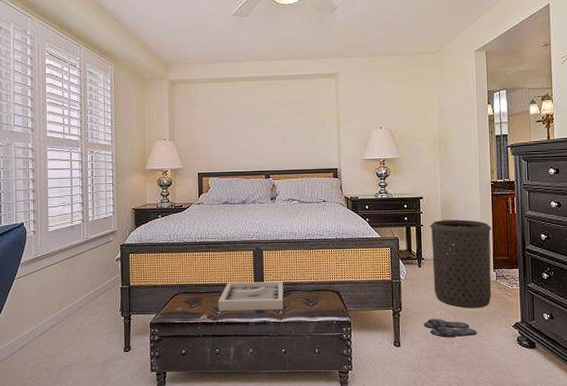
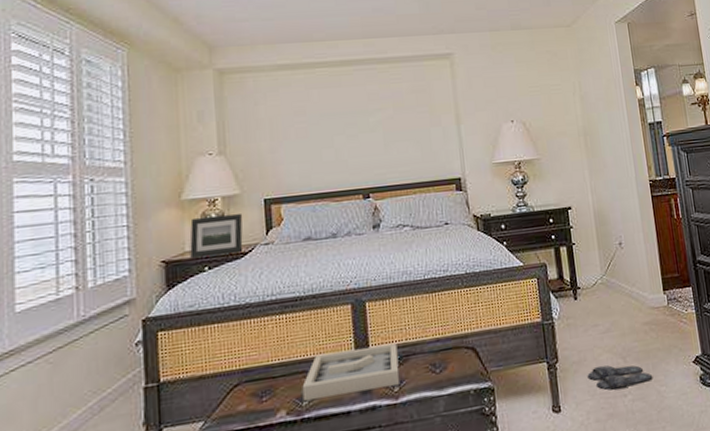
picture frame: none [150,181,184,209] -> present [190,213,243,259]
laundry basket: present [430,219,492,308] -> none [583,230,665,347]

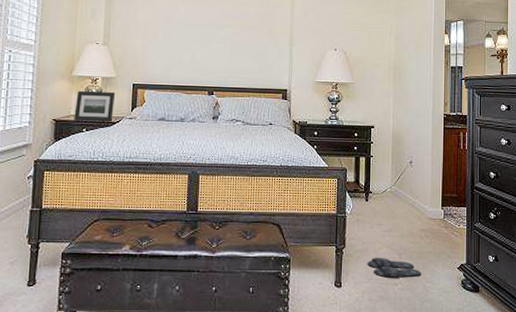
decorative tray: present [302,343,400,402] -> none [143,208,219,243]

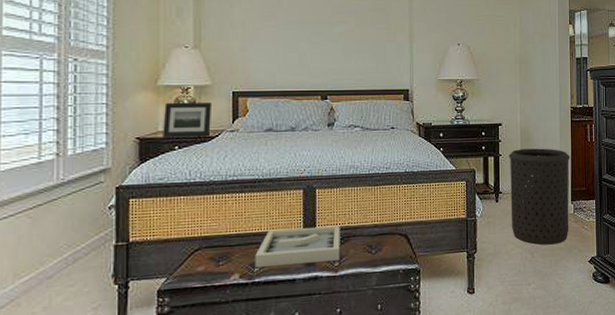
decorative tray: none [143,208,219,243] -> present [255,225,340,269]
slippers: present [367,257,422,278] -> none [500,258,554,279]
laundry basket: none [380,152,442,248] -> present [509,148,570,245]

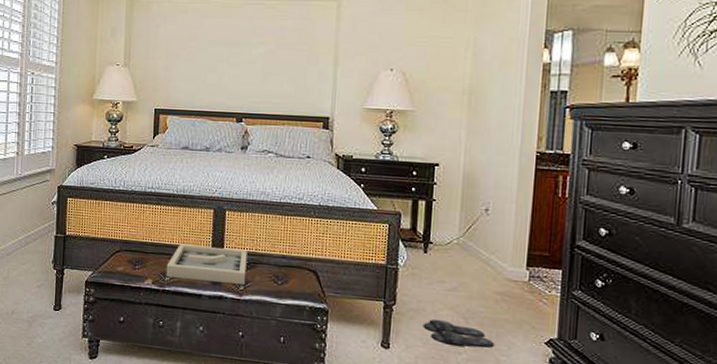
picture frame: present [163,101,213,138] -> none [95,115,137,150]
slippers: none [500,258,554,279] -> present [423,318,495,348]
laundry basket: present [509,148,570,245] -> none [442,195,530,314]

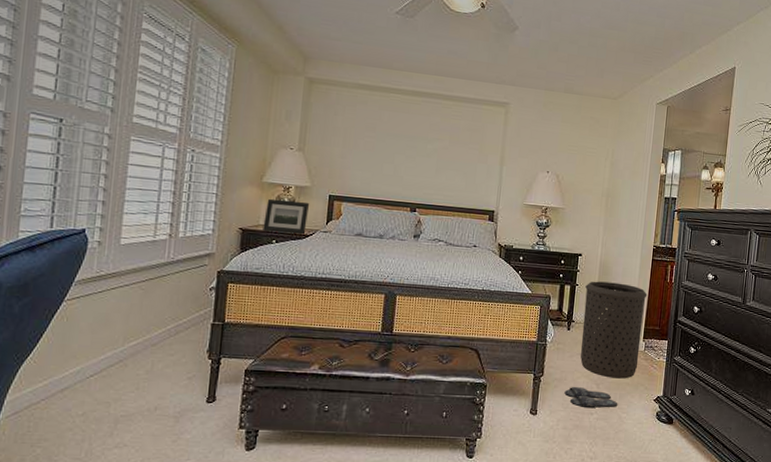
picture frame: none [95,115,137,150] -> present [263,198,310,235]
decorative tray: present [166,244,248,286] -> none [333,328,416,366]
laundry basket: none [442,195,530,314] -> present [580,281,647,379]

